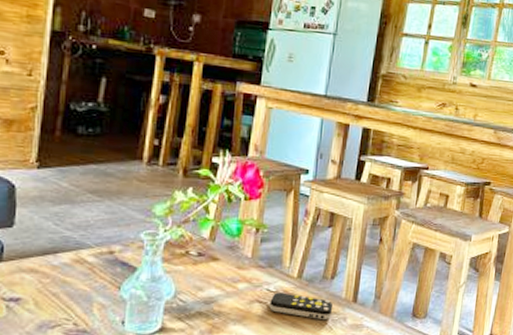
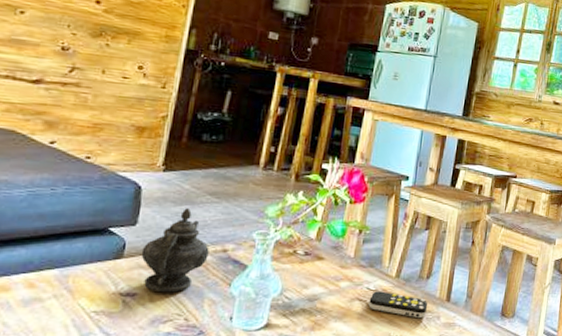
teapot: none [21,208,94,297] -> present [141,208,209,293]

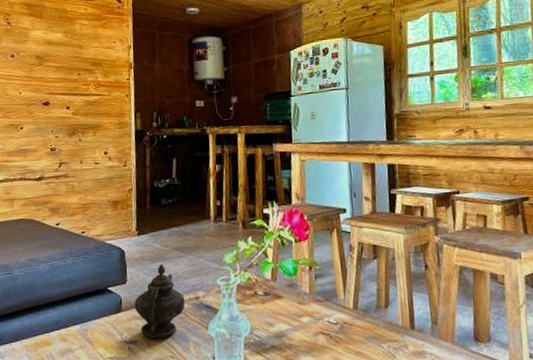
remote control: present [368,291,428,319] -> none [332,323,393,349]

